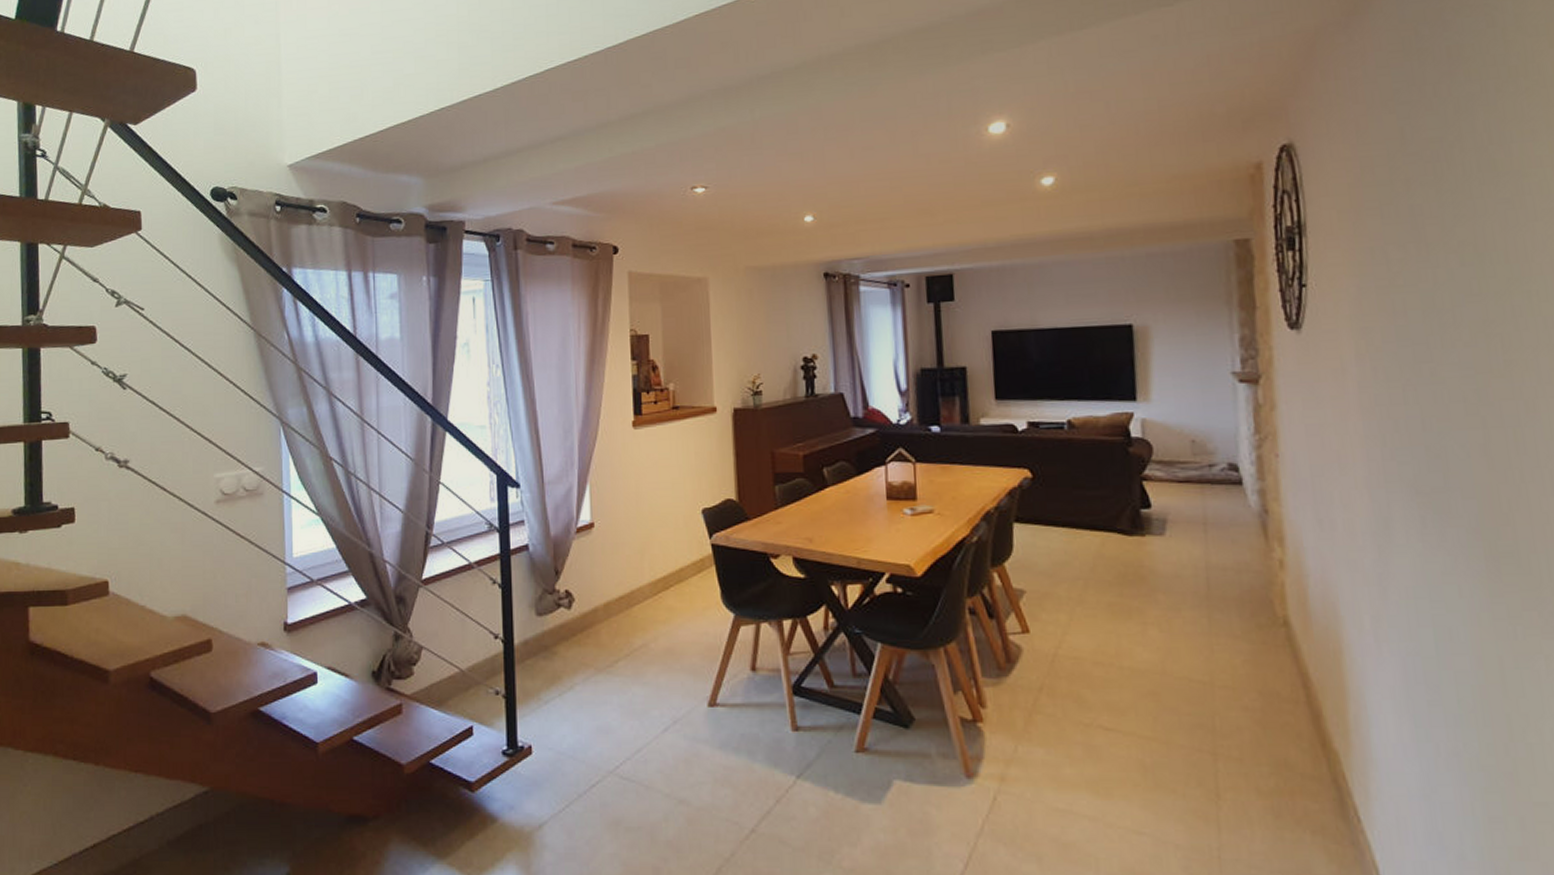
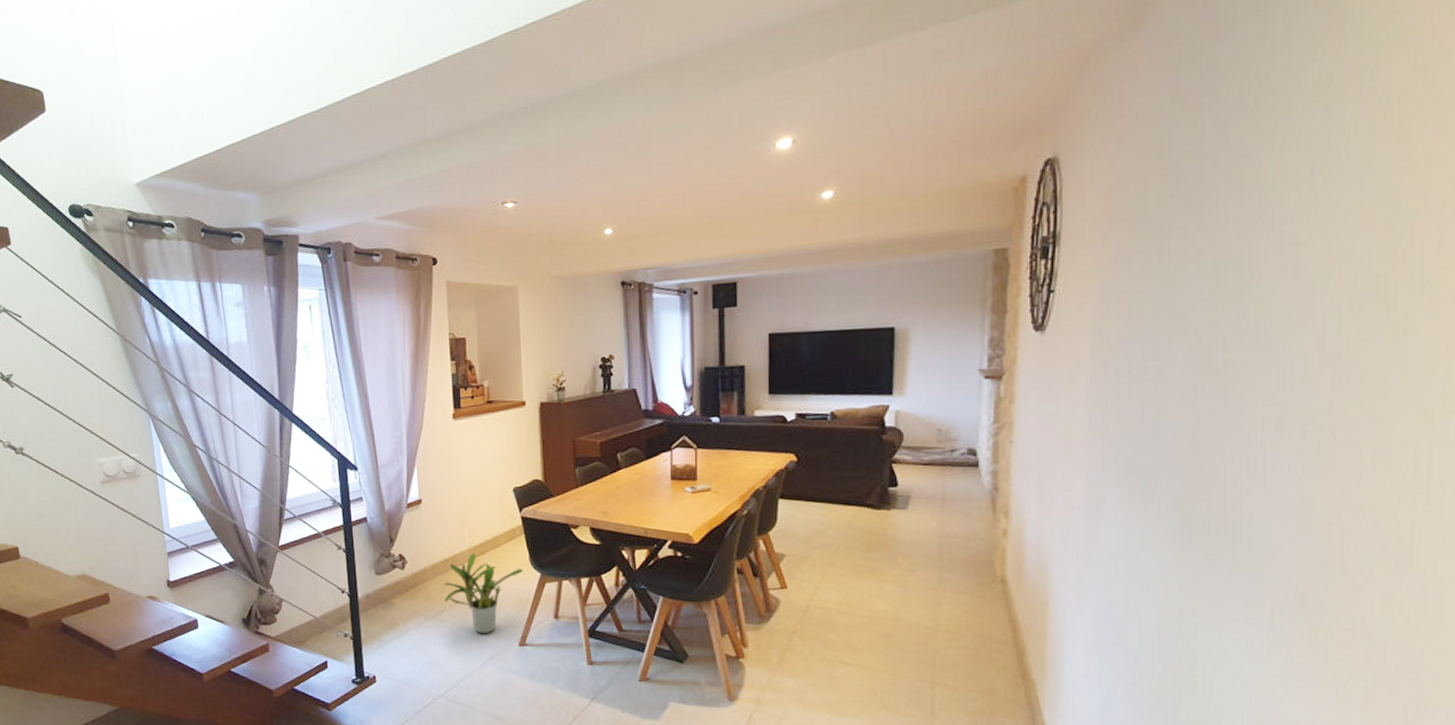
potted plant: none [617,589,713,691] -> present [444,553,523,634]

